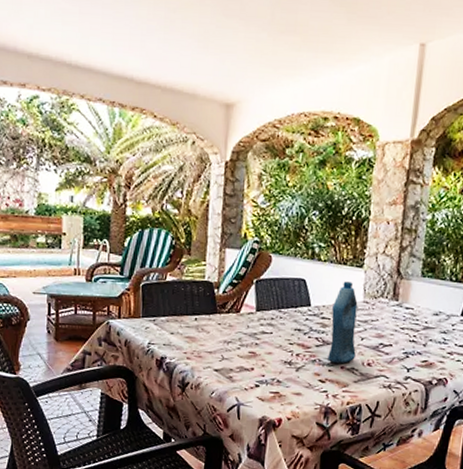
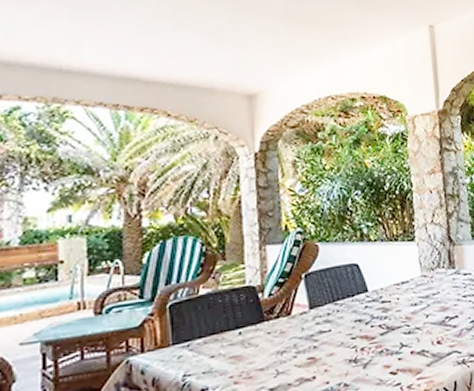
bottle: present [328,281,358,364] -> none [391,257,424,350]

